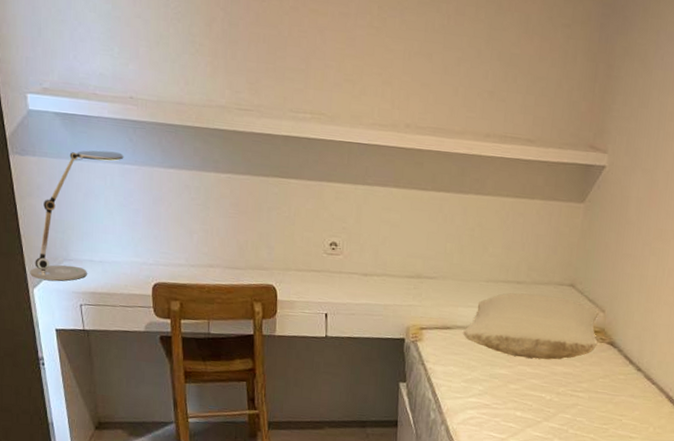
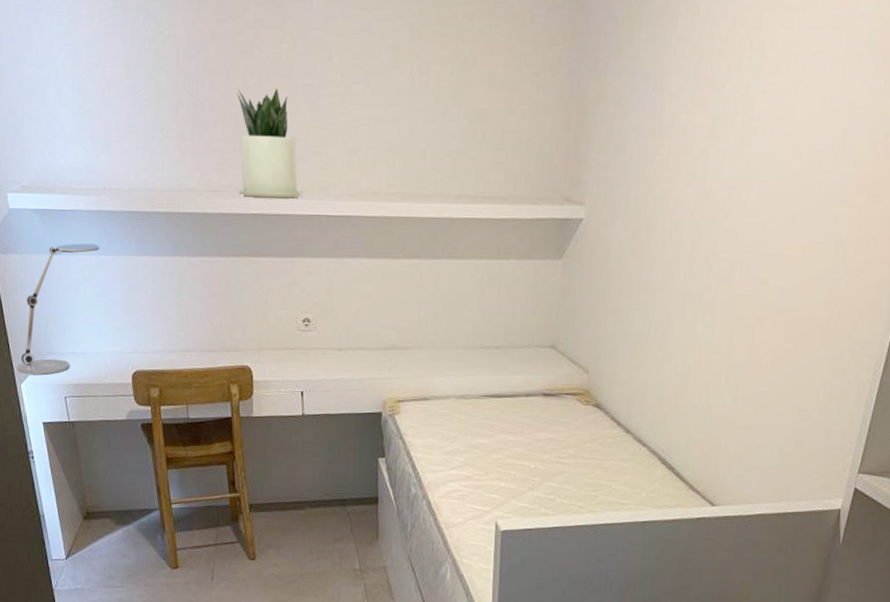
planter: none [268,11,336,124] -> present [236,88,303,199]
pillow: present [462,292,599,360] -> none [440,358,583,427]

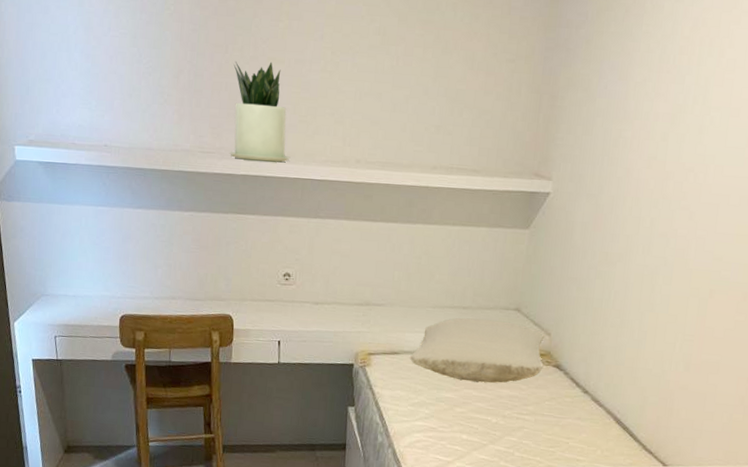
desk lamp: present [17,243,100,375] -> none [11,194,98,315]
pillow: none [440,358,583,427] -> present [409,317,545,383]

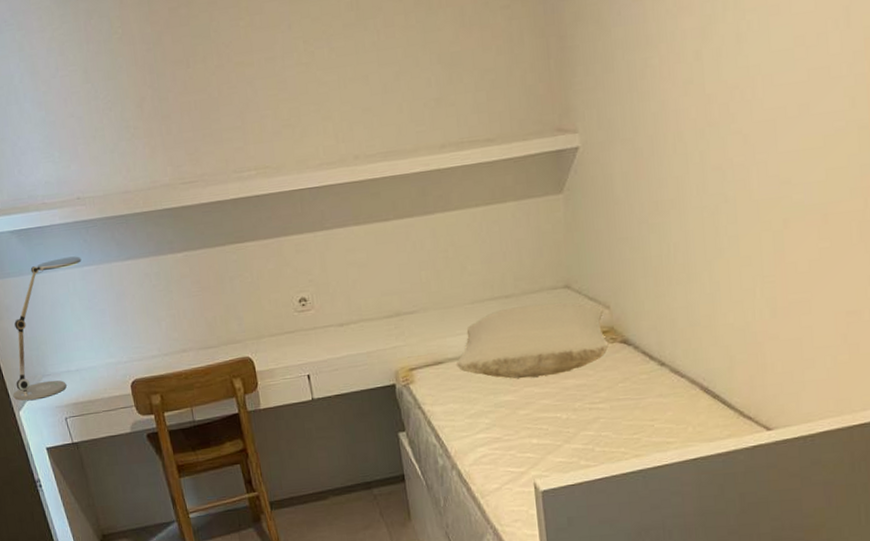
desk lamp: none [11,194,98,315] -> present [13,256,82,401]
planter: present [229,62,291,163] -> none [198,67,281,183]

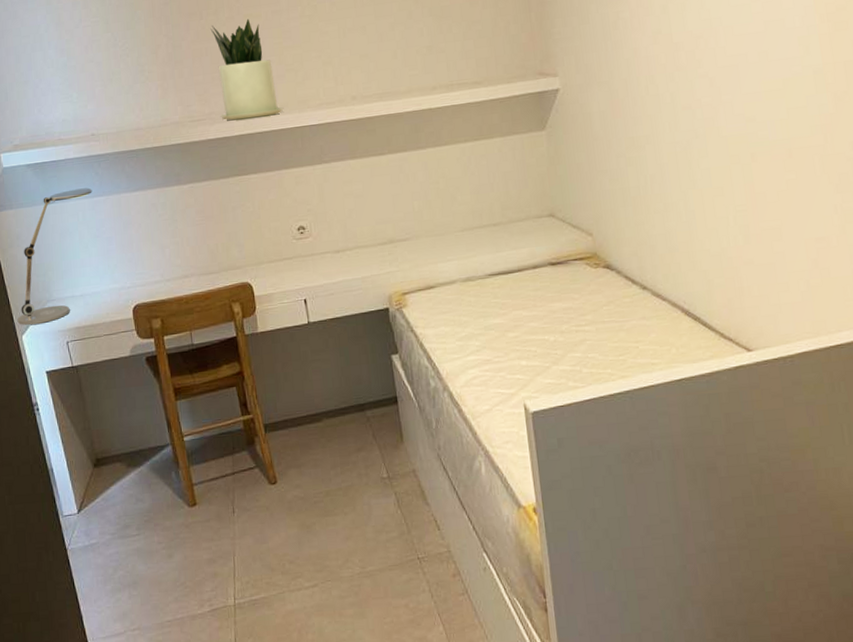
planter: none [198,67,281,183] -> present [210,18,284,121]
pillow: present [455,302,609,379] -> none [446,229,593,303]

